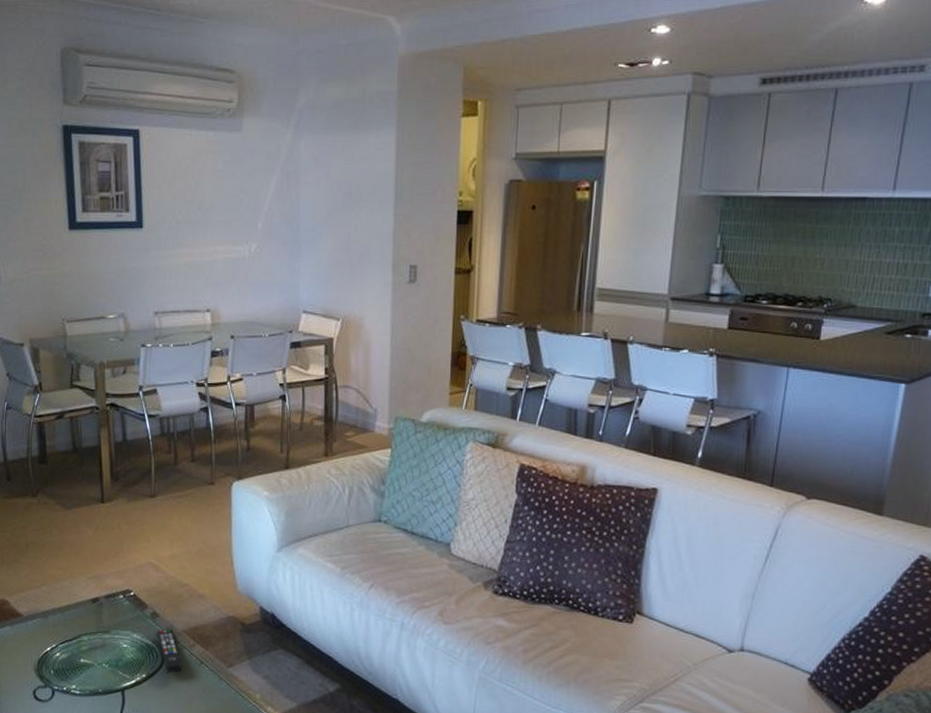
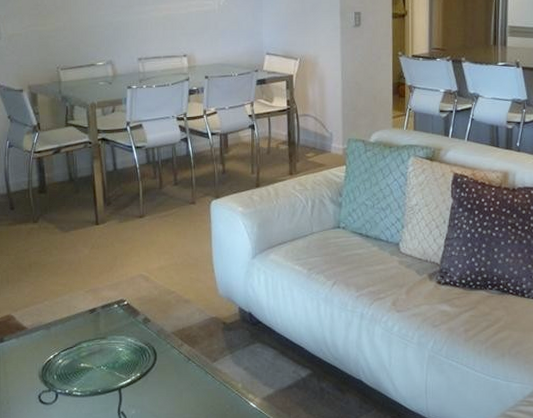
remote control: present [157,629,182,673] -> none [149,332,172,371]

